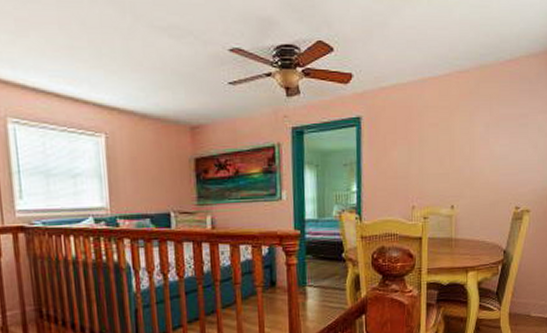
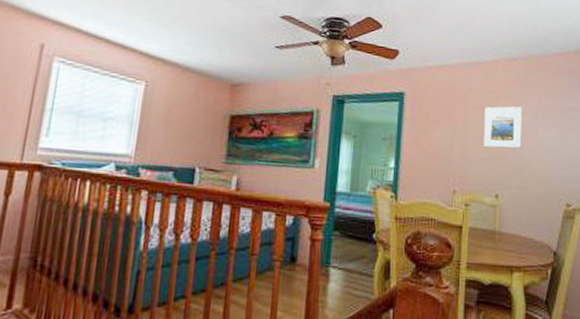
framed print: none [439,118,475,162] -> present [484,106,522,148]

